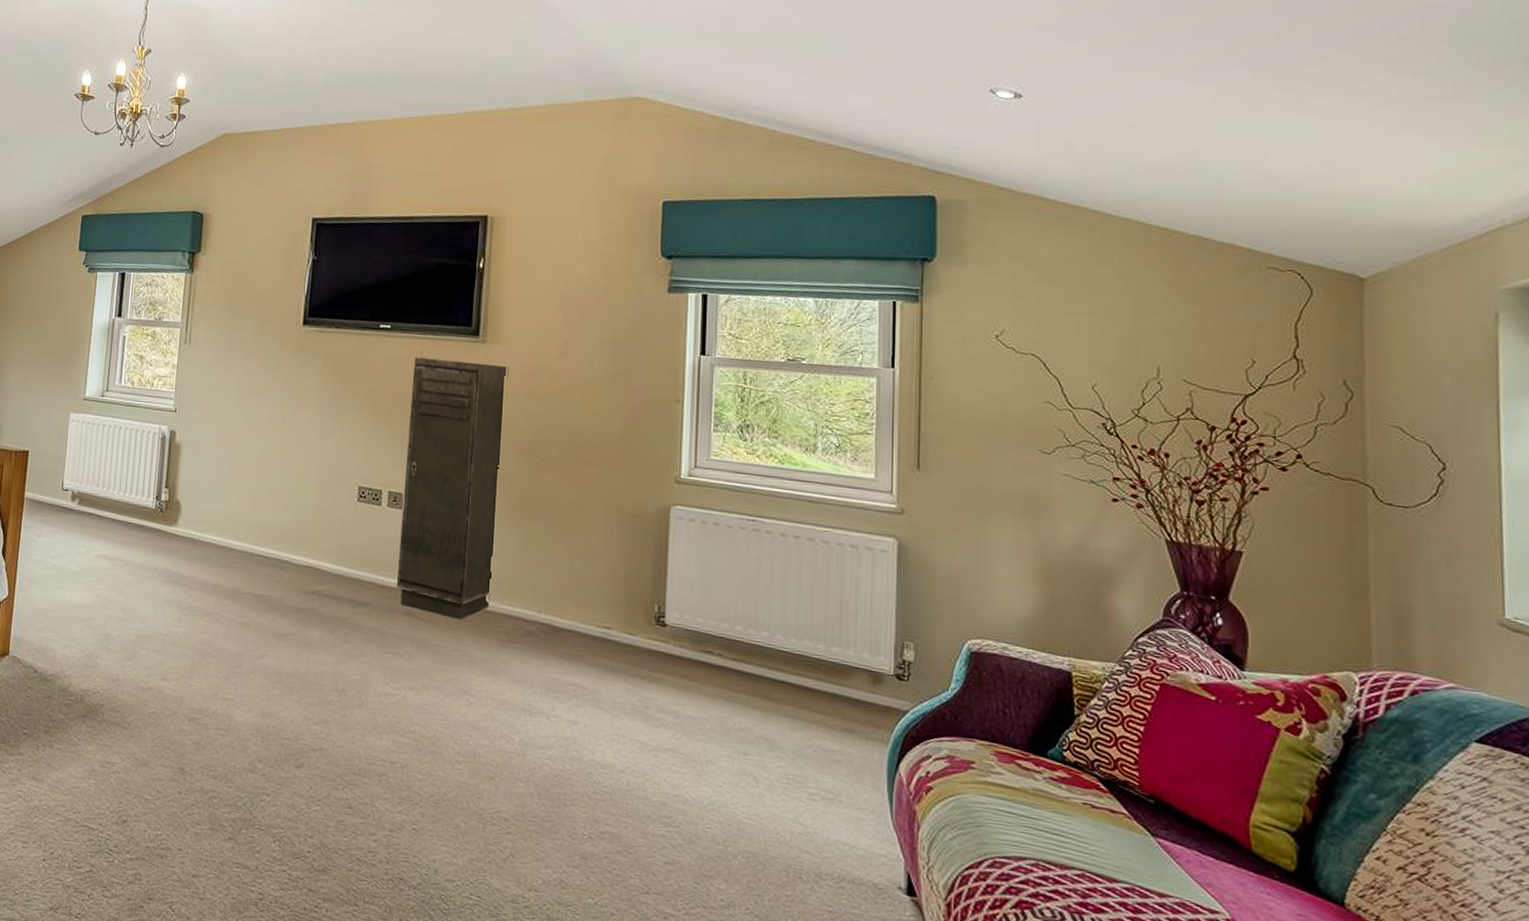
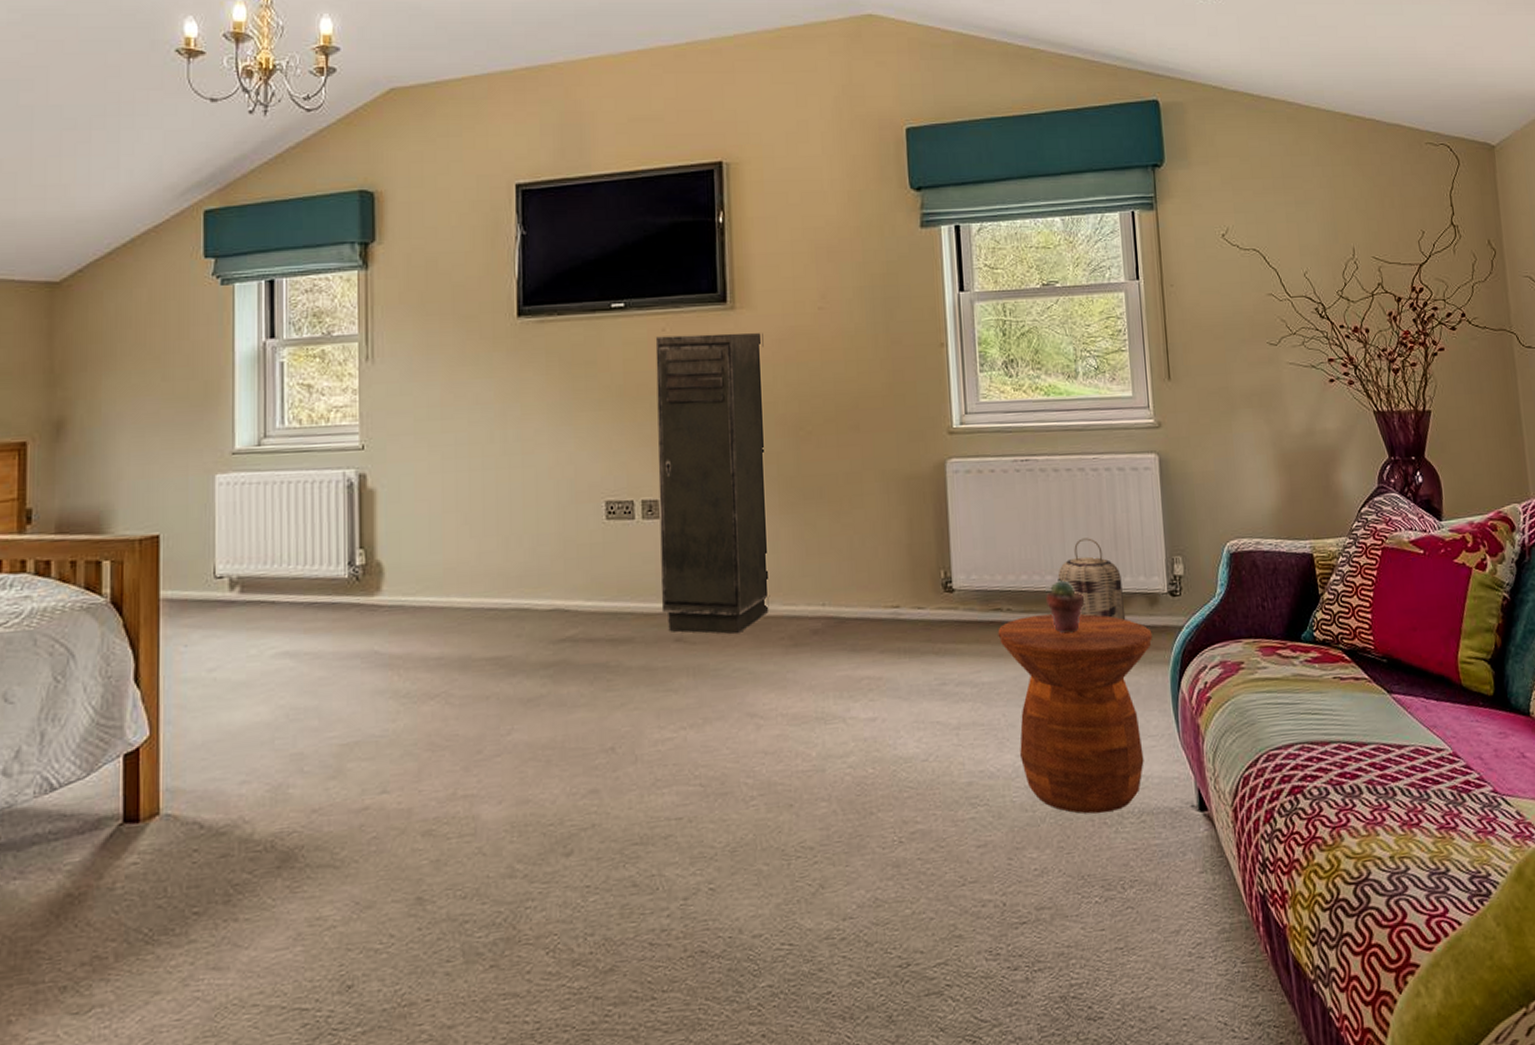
side table: none [706,664,872,870] -> present [998,613,1153,814]
potted succulent: none [760,637,800,691] -> present [1046,579,1084,634]
basket: none [774,604,844,691] -> present [1057,538,1126,620]

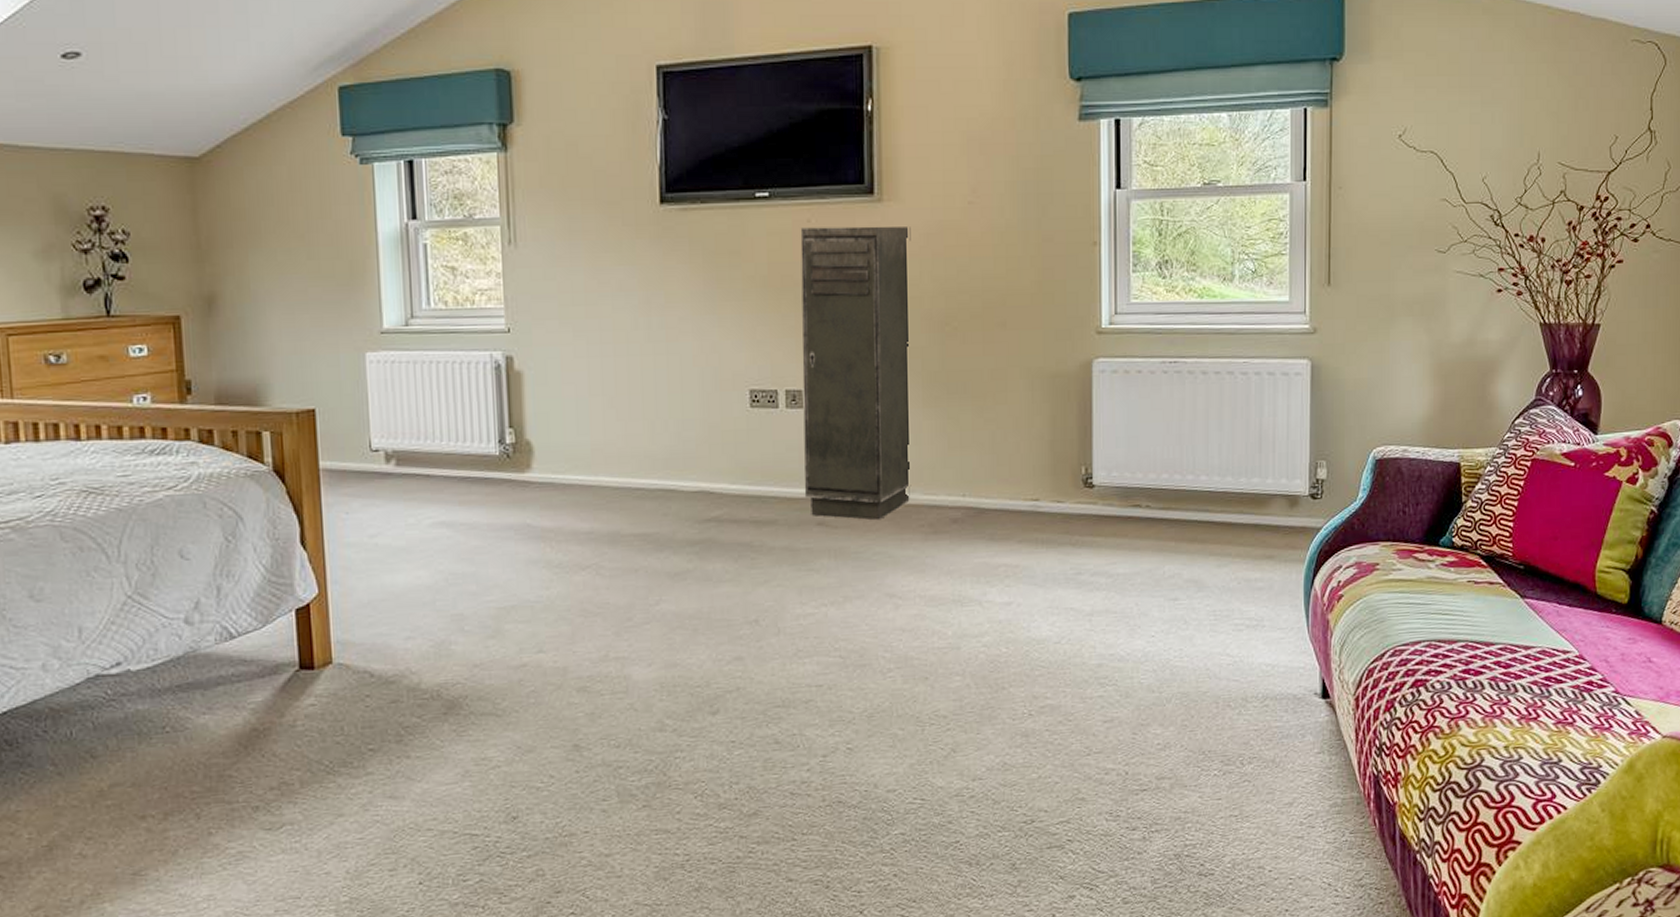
side table: present [998,613,1153,814] -> none [1135,512,1290,697]
potted succulent: present [1046,579,1084,634] -> none [1186,479,1223,531]
basket: present [1057,538,1126,620] -> none [1199,440,1265,520]

